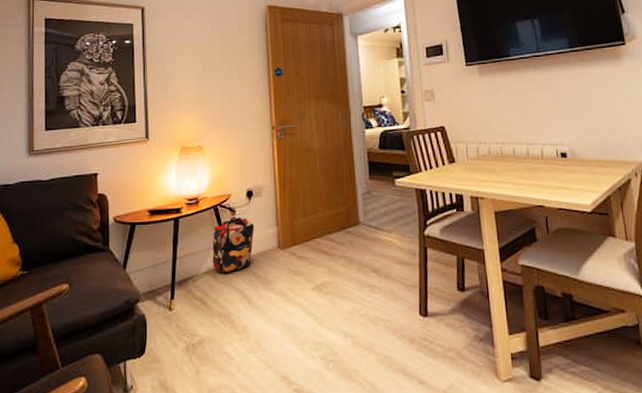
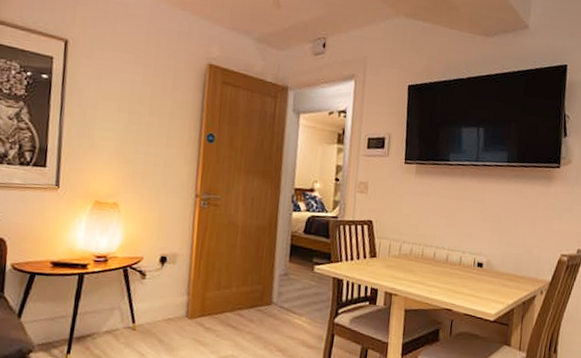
backpack: present [212,216,254,274] -> none [115,279,164,335]

